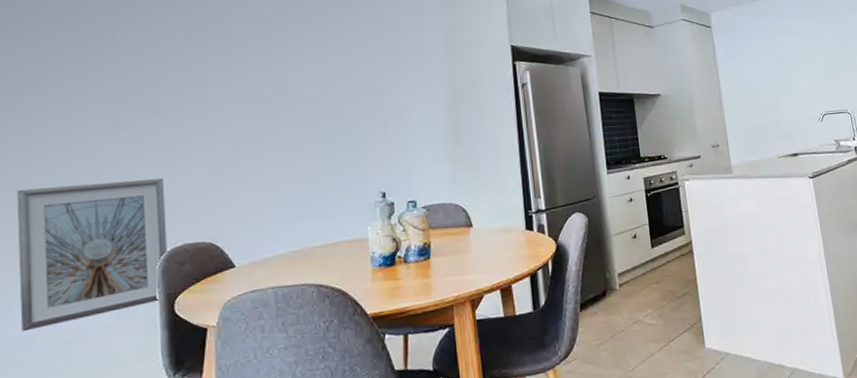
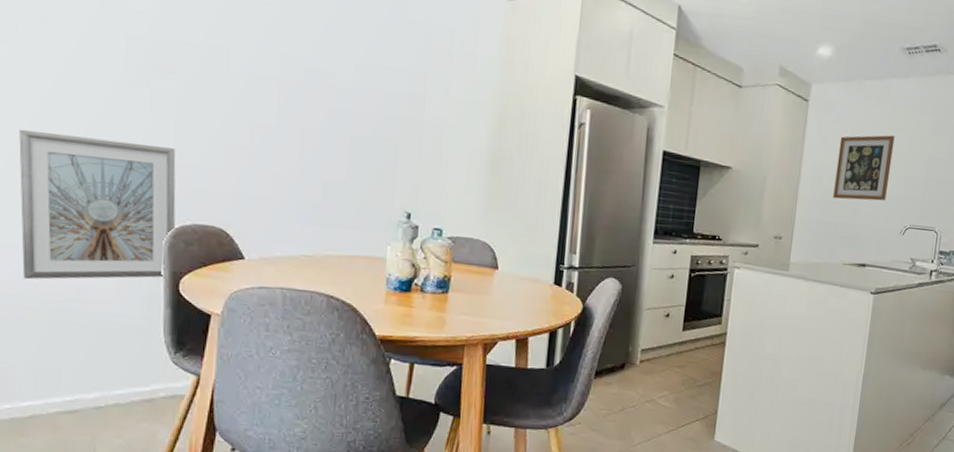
wall art: none [746,41,798,103] -> present [833,135,895,201]

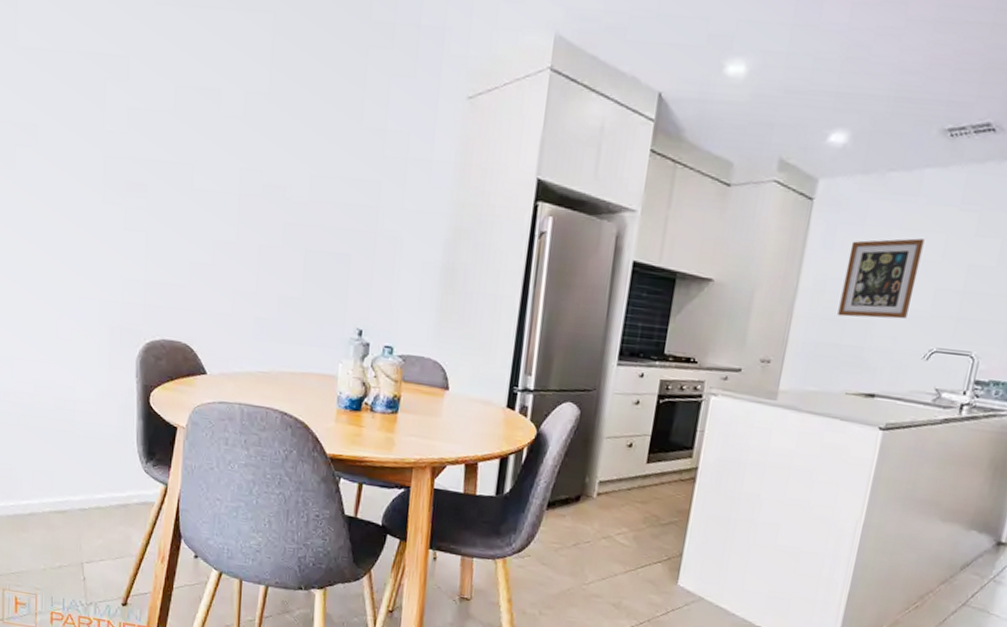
picture frame: present [19,129,176,280] -> none [17,249,147,391]

